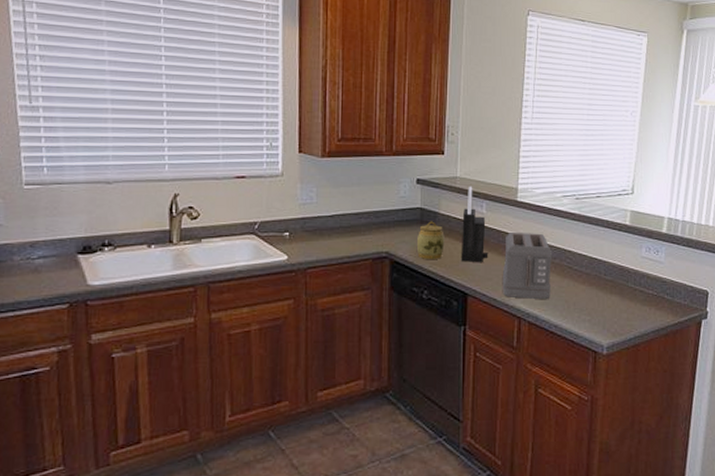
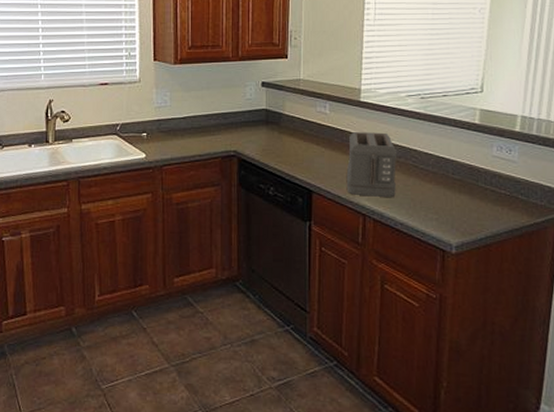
jar: present [416,221,445,260] -> none [262,122,289,159]
knife block: present [461,186,489,262] -> none [305,87,332,161]

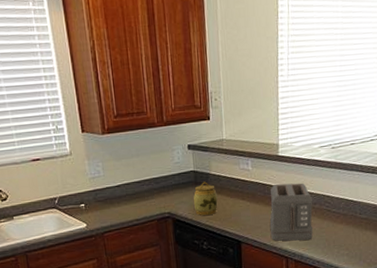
jar: none [262,122,289,159] -> present [193,181,218,216]

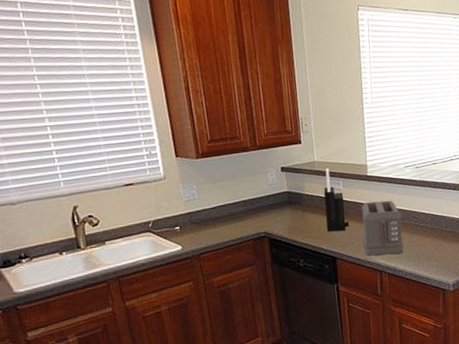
jar: present [193,181,218,216] -> none [288,201,312,234]
knife block: none [231,146,257,215] -> present [324,167,350,232]

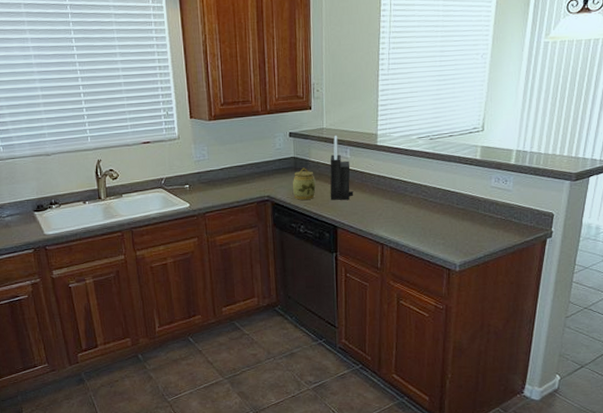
jar: none [288,201,312,234] -> present [292,168,316,201]
toaster: present [362,200,404,256] -> none [366,172,410,228]

